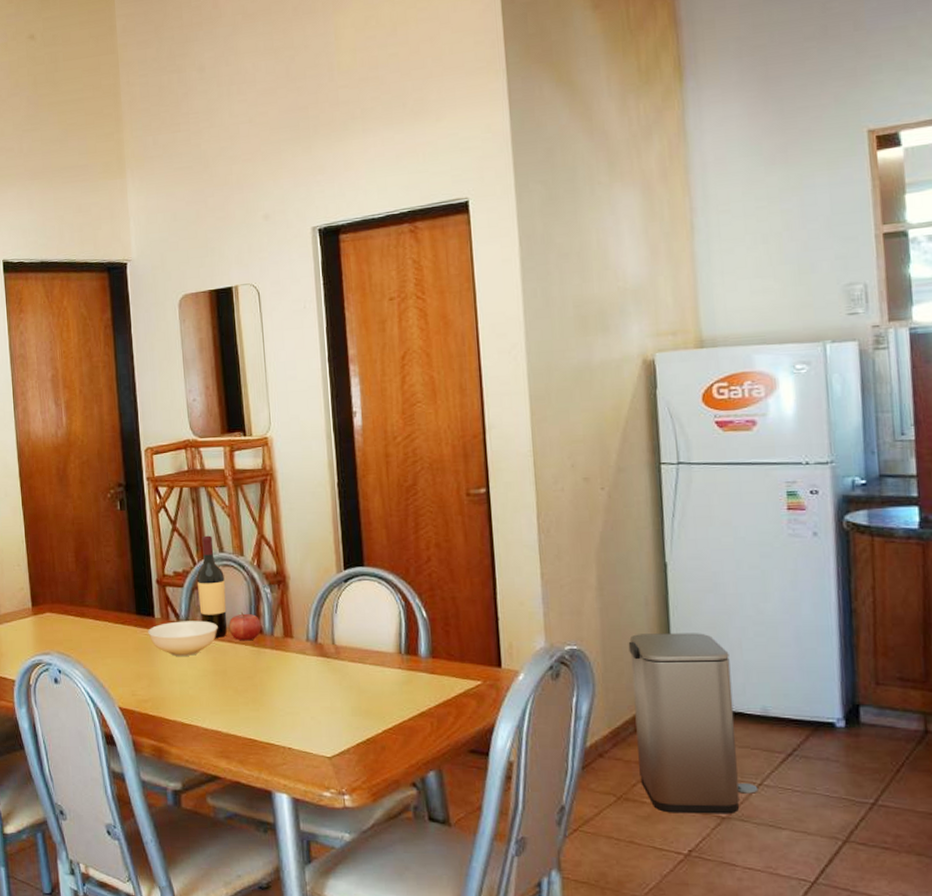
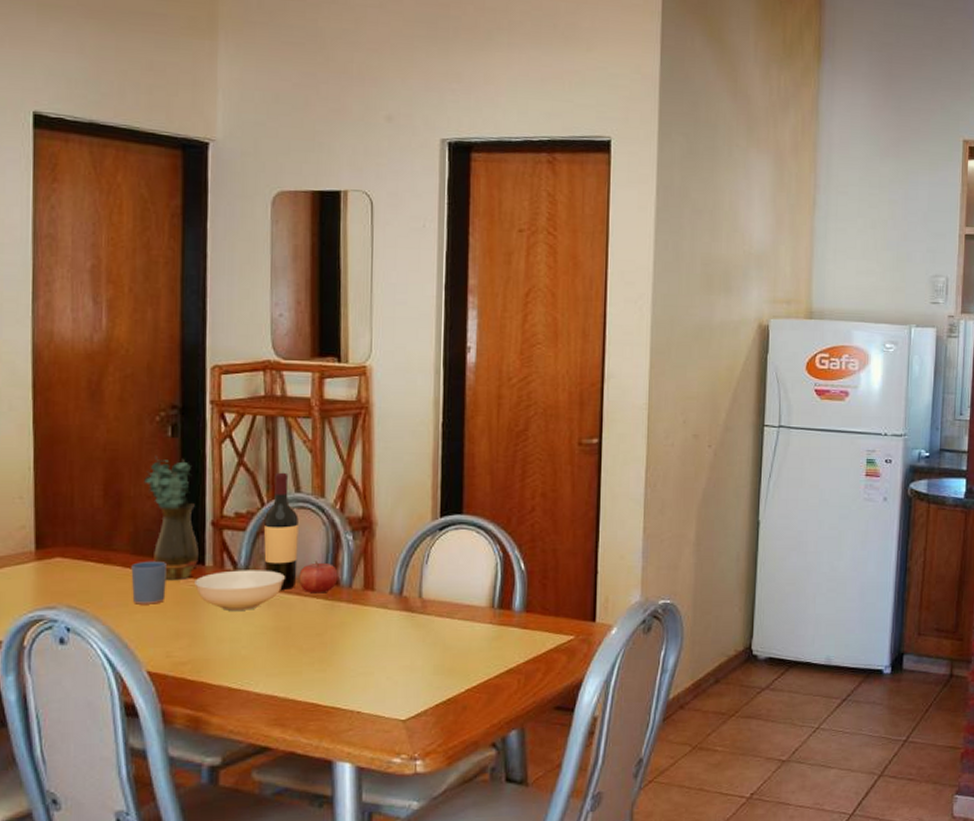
mug: none [100,614,127,651] -> present [131,560,168,604]
vase: none [103,526,149,630] -> present [144,455,199,579]
pedal bin: present [628,633,759,813] -> none [715,588,816,759]

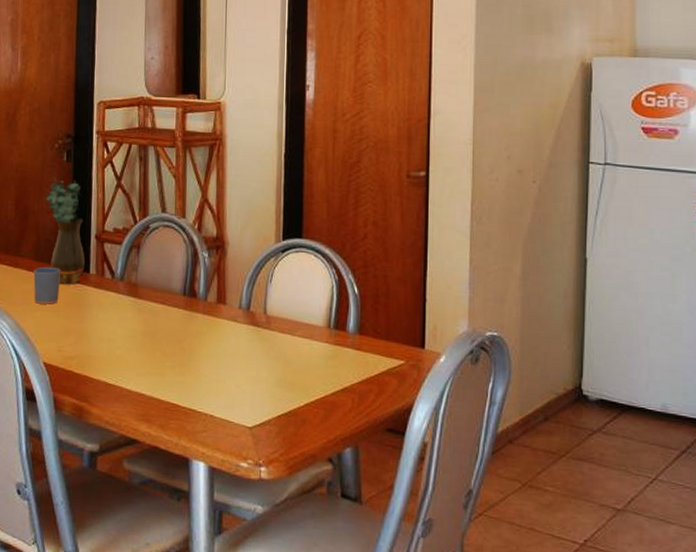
bowl: present [194,570,285,611] -> none [81,278,152,315]
wine bottle: present [264,472,299,590] -> none [136,194,164,299]
fruit: present [298,561,338,594] -> none [163,274,196,304]

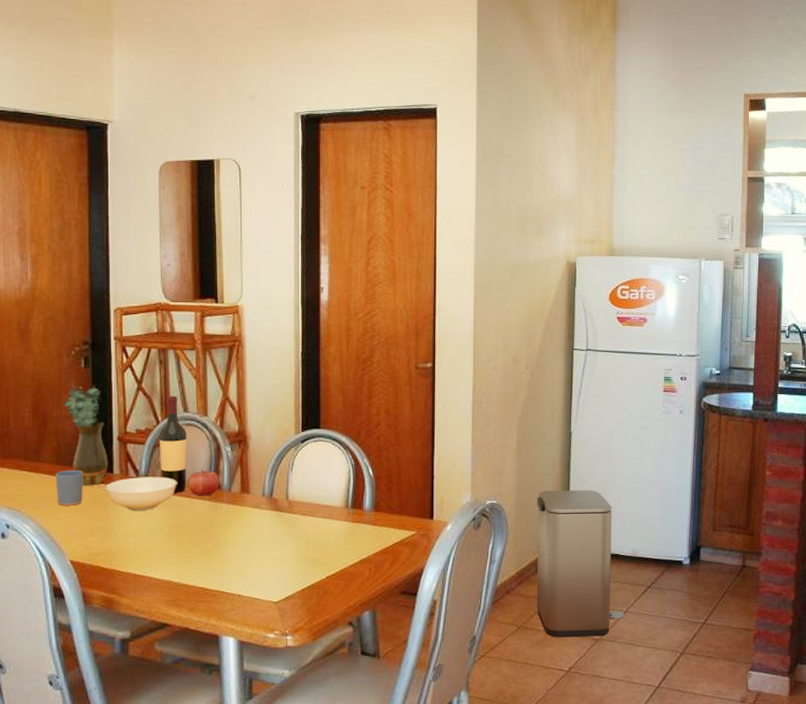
bowl: none [81,278,152,315] -> present [105,477,177,510]
wine bottle: none [136,194,164,299] -> present [160,395,187,493]
fruit: none [163,274,196,304] -> present [188,469,220,496]
pedal bin: none [545,325,653,506] -> present [537,490,624,637]

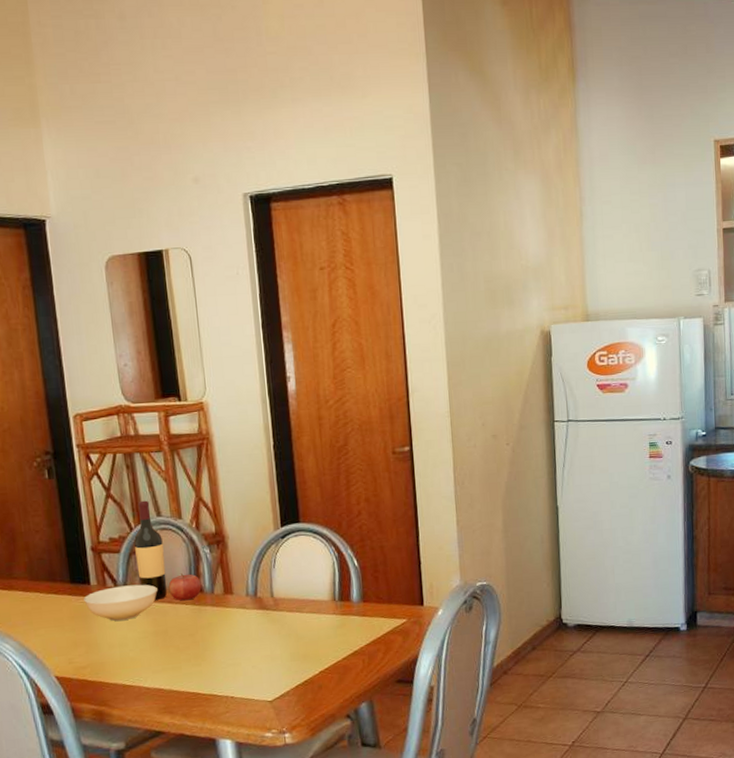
mug: present [55,469,84,506] -> none [30,584,62,622]
vase: present [64,383,108,485] -> none [31,495,85,599]
pedal bin: present [537,490,624,637] -> none [527,563,625,713]

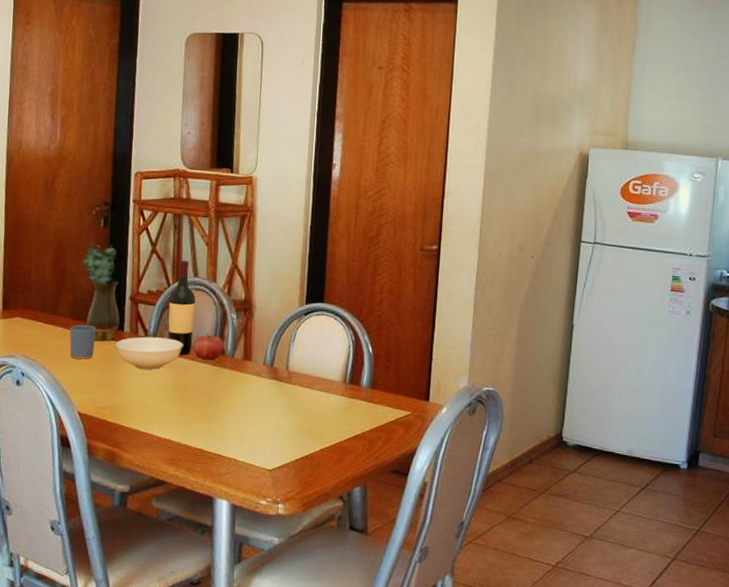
mug: none [30,584,62,622] -> present [69,324,97,359]
vase: none [31,495,85,599] -> present [82,241,120,341]

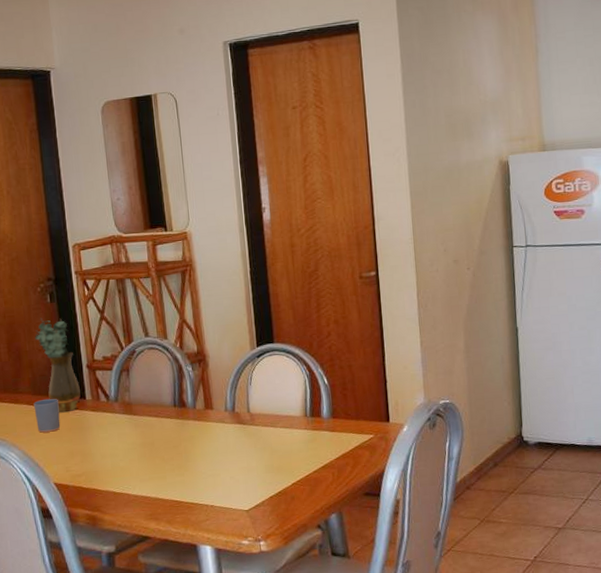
bowl: present [115,336,183,370] -> none [80,399,145,433]
wine bottle: present [168,260,196,355] -> none [125,322,154,414]
fruit: present [193,333,224,360] -> none [155,389,185,415]

